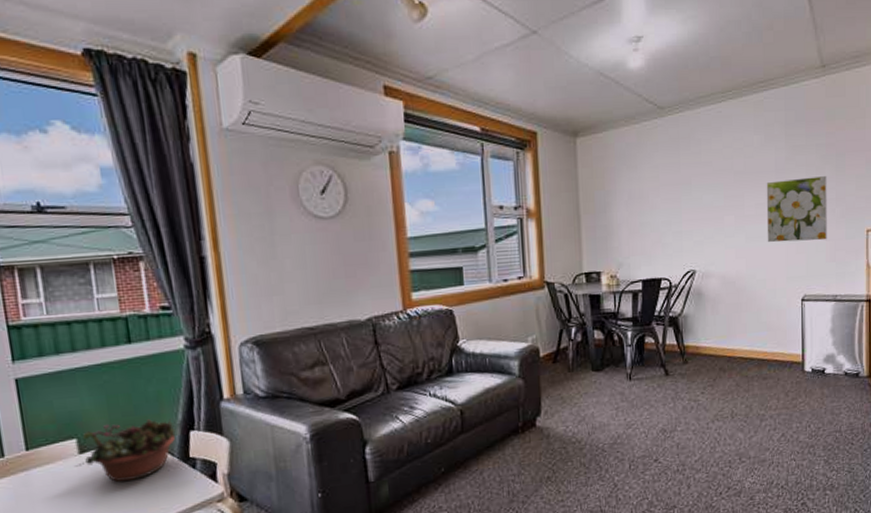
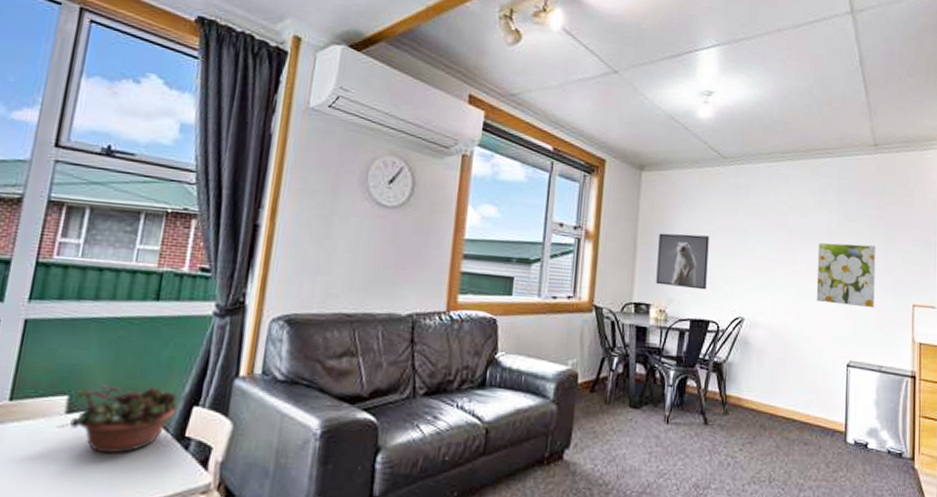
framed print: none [602,194,655,252] -> present [656,233,709,290]

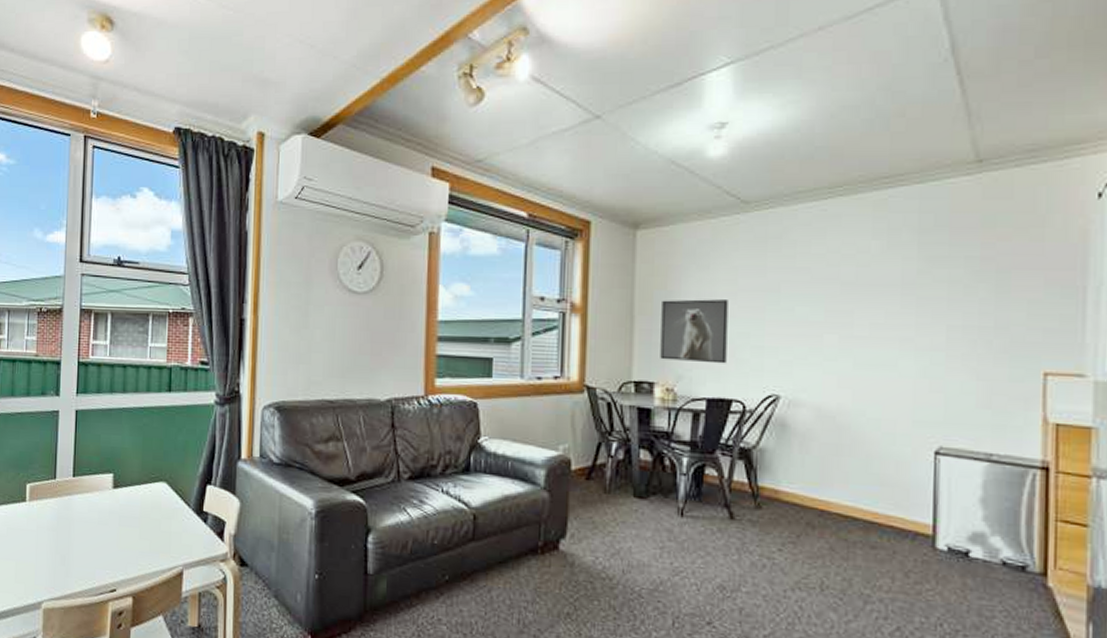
succulent planter: present [56,385,179,454] -> none [108,465,195,524]
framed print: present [816,242,876,308] -> none [885,296,981,379]

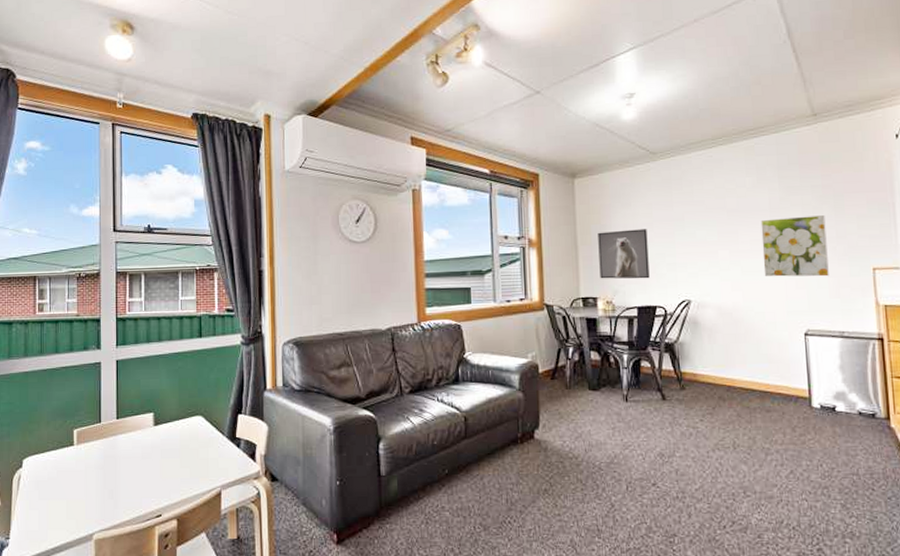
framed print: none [885,296,981,379] -> present [760,215,829,277]

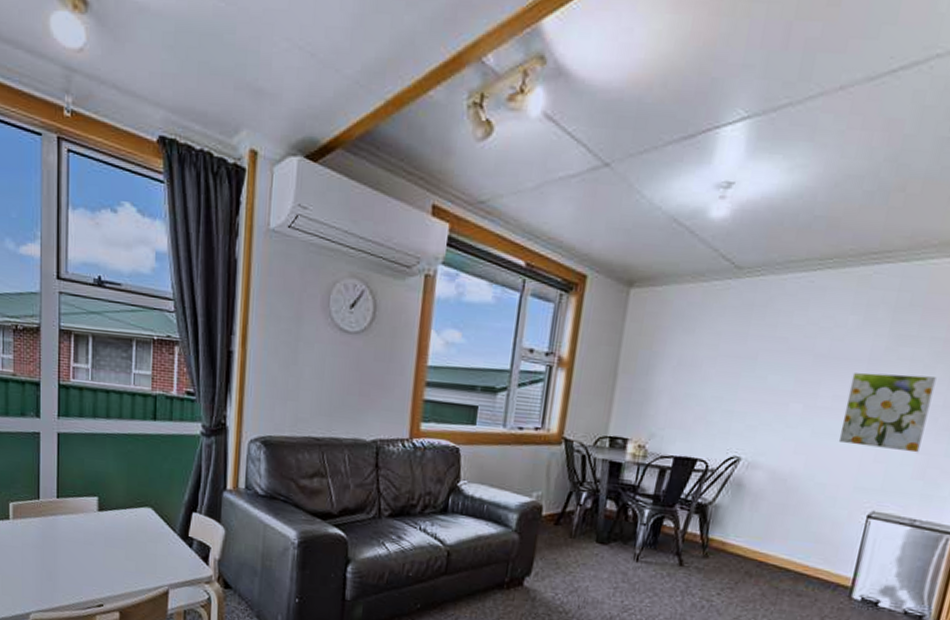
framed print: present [598,229,650,279] -> none [637,360,708,425]

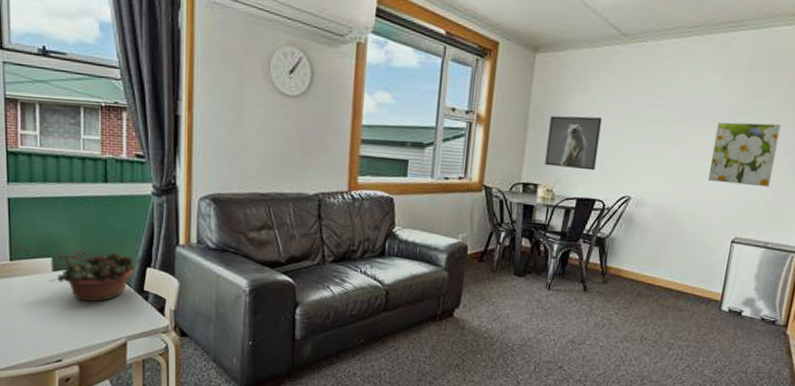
succulent planter: none [93,490,180,546] -> present [48,250,135,302]
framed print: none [637,360,708,425] -> present [545,115,602,171]

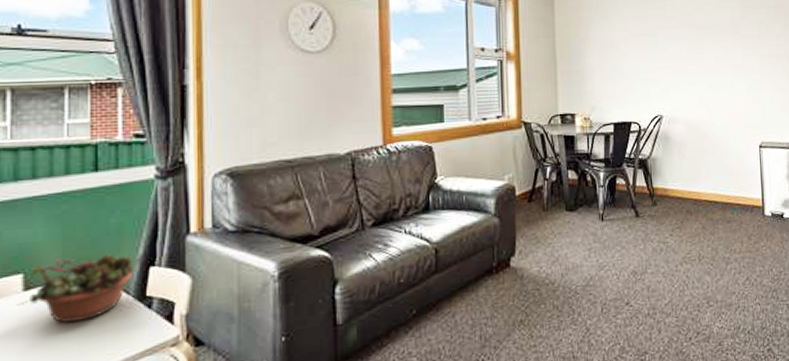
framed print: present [545,115,602,171] -> none [576,43,625,95]
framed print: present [707,122,781,188] -> none [724,34,779,92]

